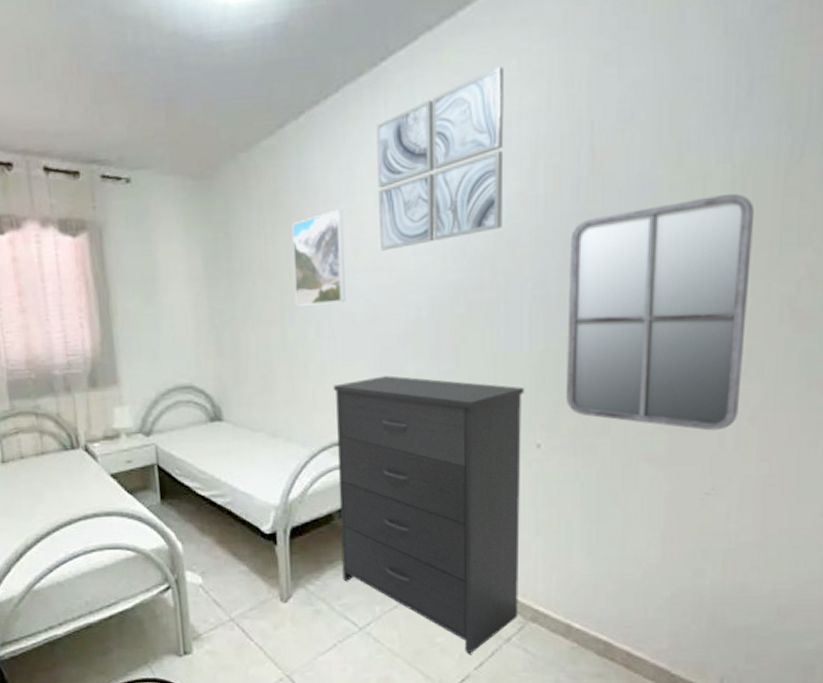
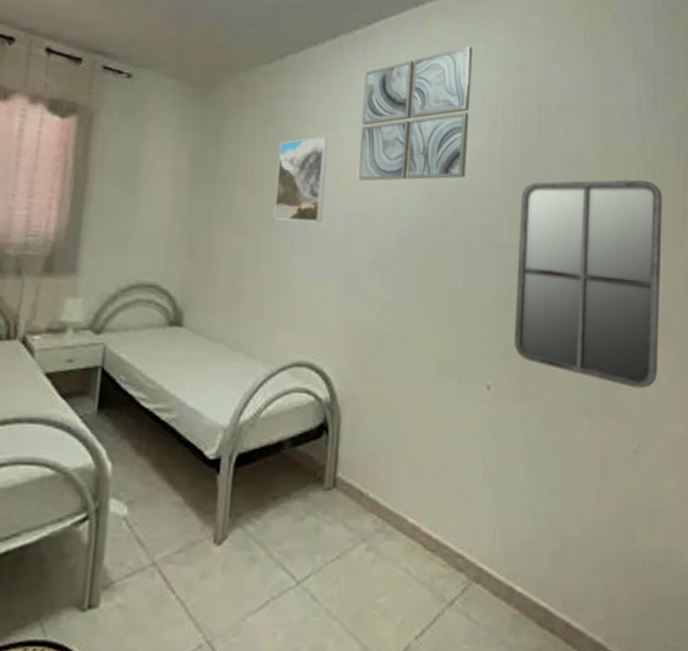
dresser: present [332,375,524,654] -> none [286,299,478,620]

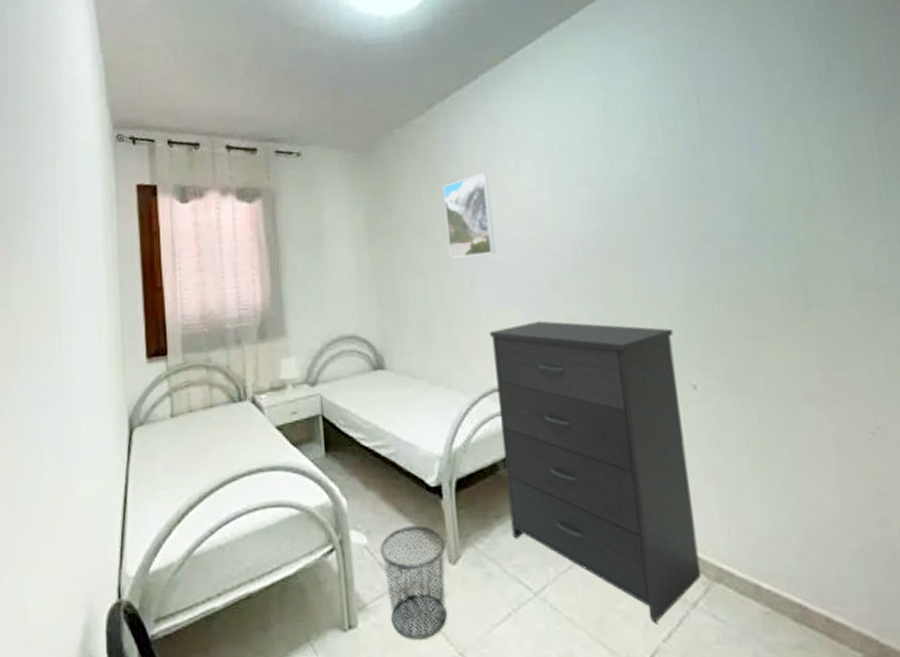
waste bin: none [137,499,214,624] -> present [380,525,447,639]
dresser: none [286,299,478,620] -> present [489,321,702,623]
wall art: present [357,45,472,181] -> none [511,54,632,207]
home mirror: present [513,179,662,389] -> none [694,149,886,368]

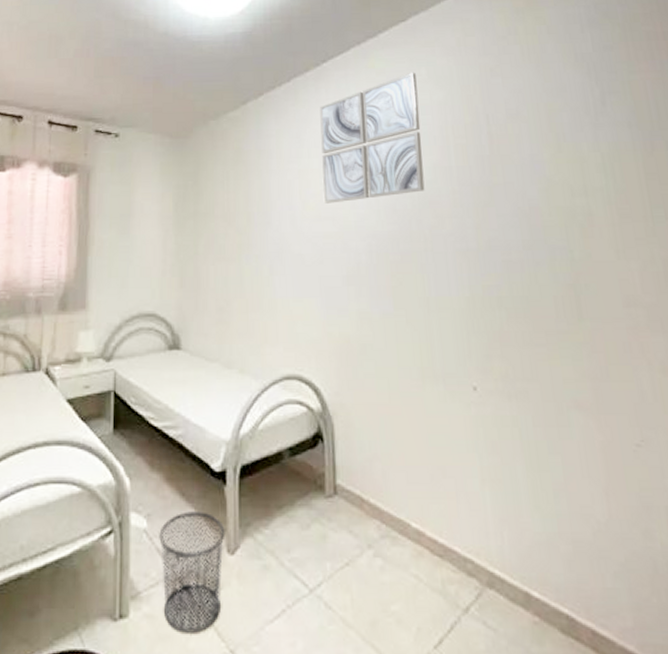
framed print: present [443,172,496,258] -> none [251,168,296,246]
dresser: present [489,321,702,623] -> none [283,313,474,628]
wall art: none [511,54,632,207] -> present [320,72,425,204]

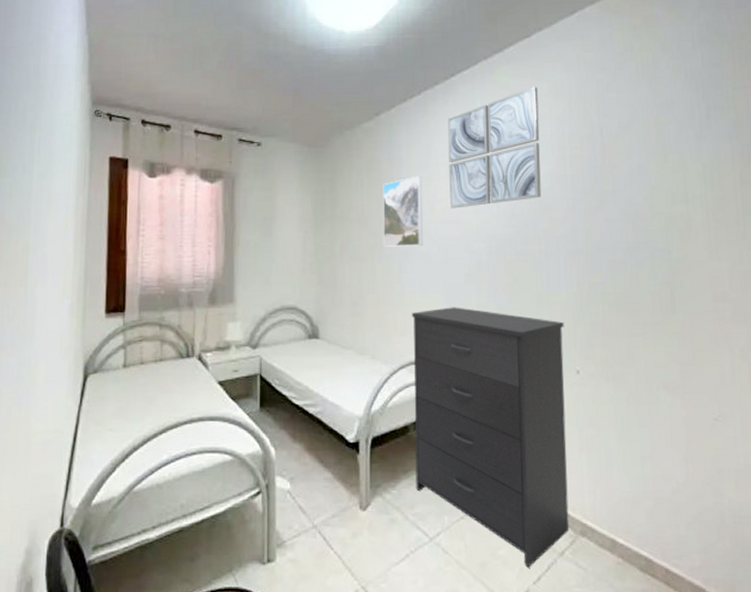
waste bin: present [159,511,225,633] -> none [301,476,358,574]
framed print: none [251,168,296,246] -> present [383,176,423,247]
dresser: none [283,313,474,628] -> present [411,307,570,568]

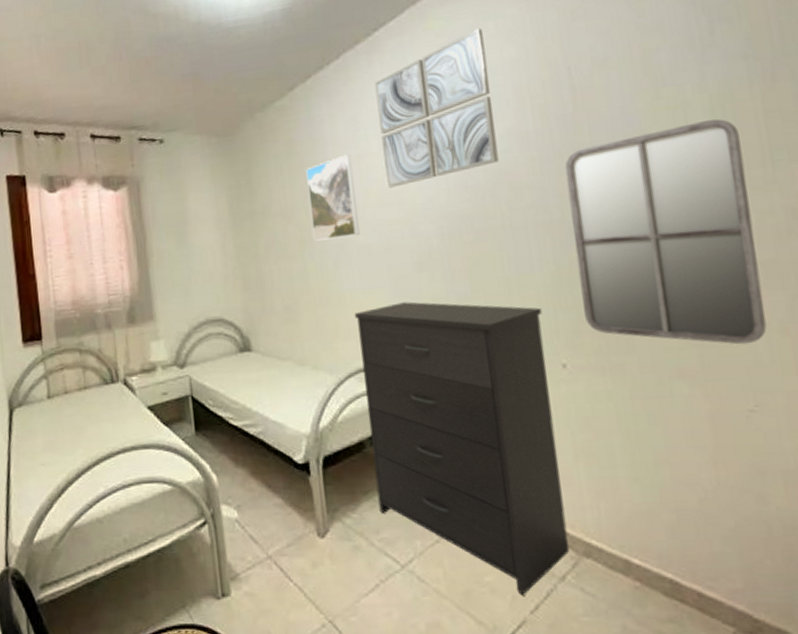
home mirror: none [591,183,731,365] -> present [564,118,767,345]

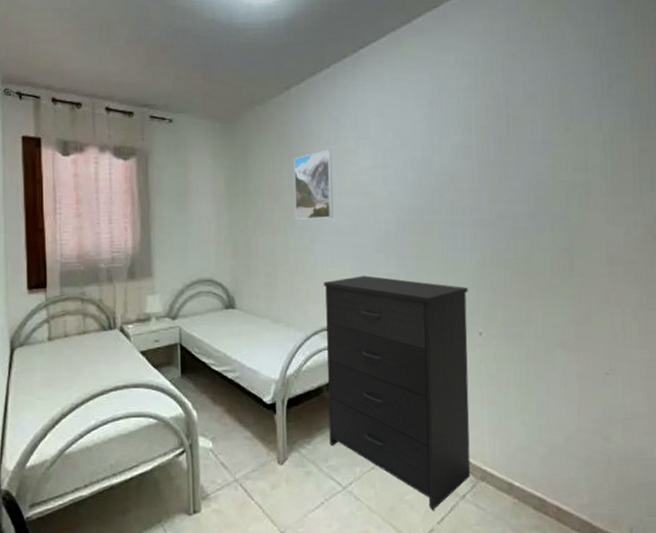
wall art: present [374,27,499,188] -> none [356,58,448,181]
home mirror: present [564,118,767,345] -> none [496,152,624,324]

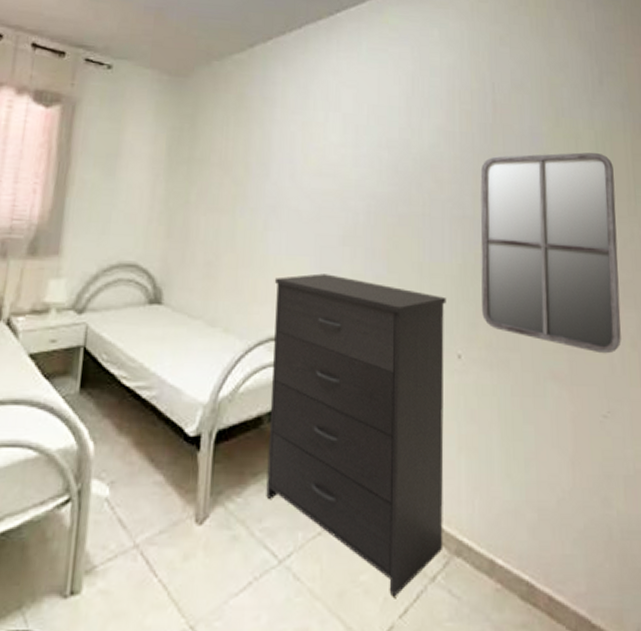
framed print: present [294,149,334,220] -> none [248,119,296,200]
home mirror: none [496,152,624,324] -> present [480,152,621,354]

